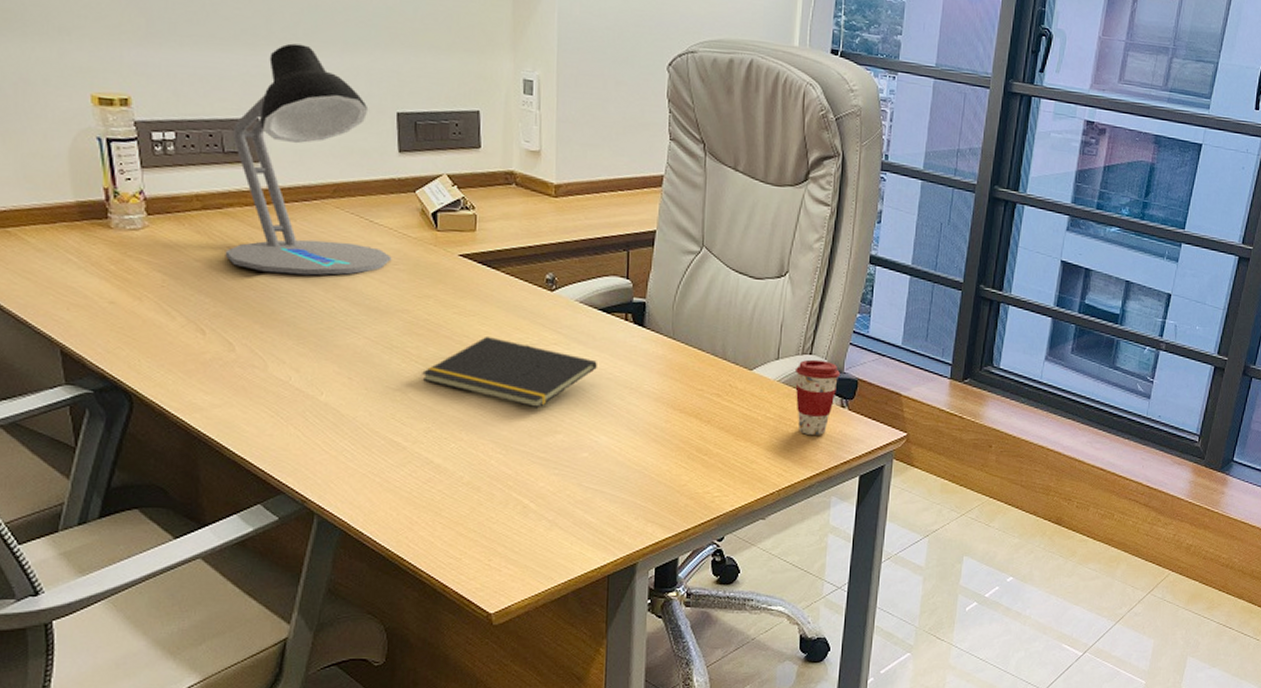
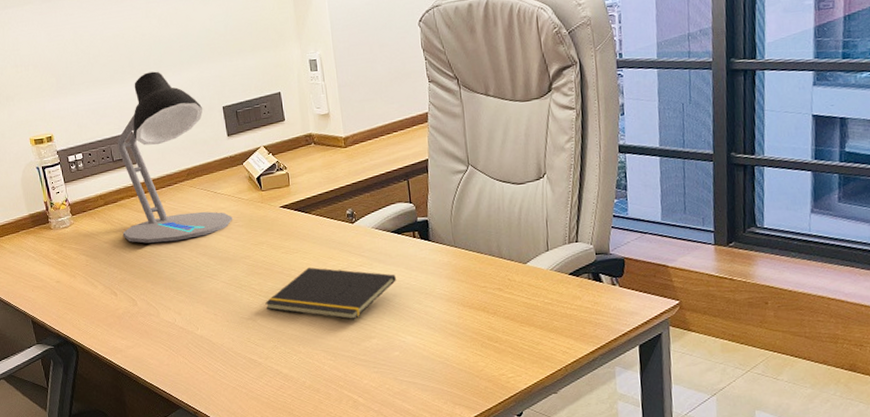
coffee cup: present [794,359,840,435] -> none [564,245,607,314]

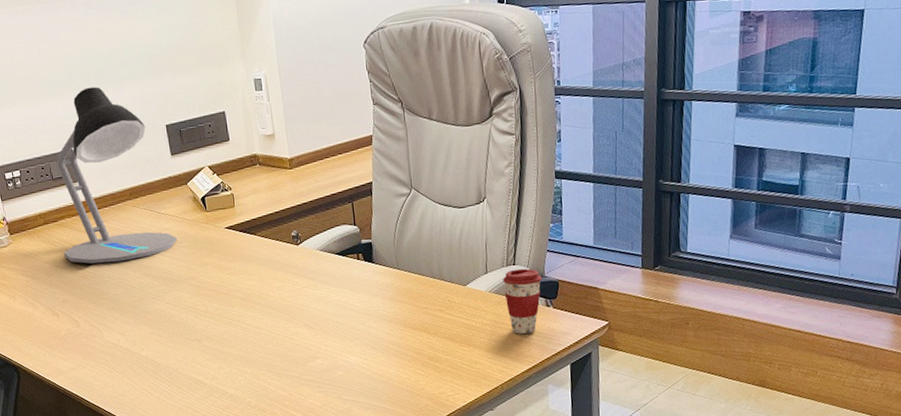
notepad: present [265,267,396,320] -> none [210,289,340,341]
coffee cup: none [564,245,607,314] -> present [502,268,542,334]

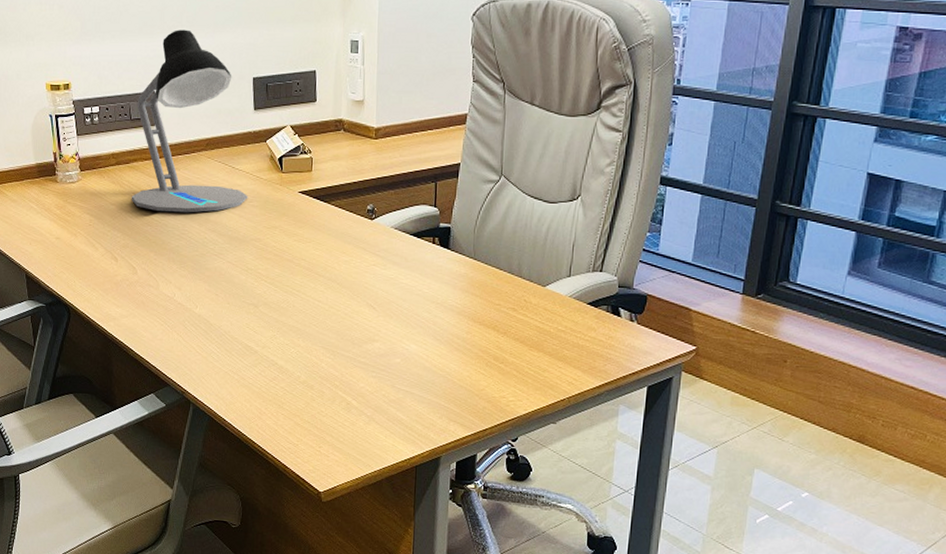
coffee cup: present [502,268,542,334] -> none [585,276,629,347]

